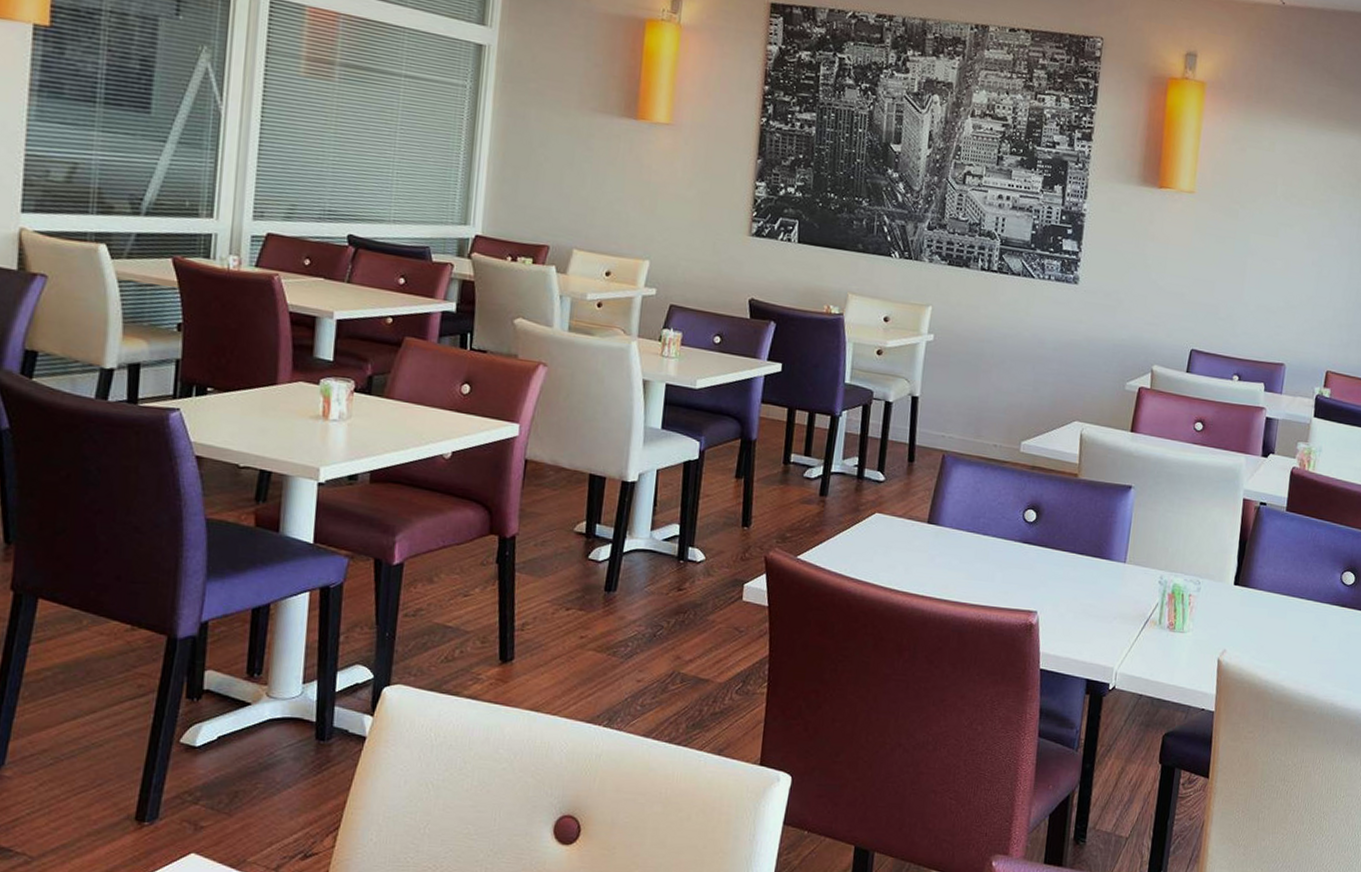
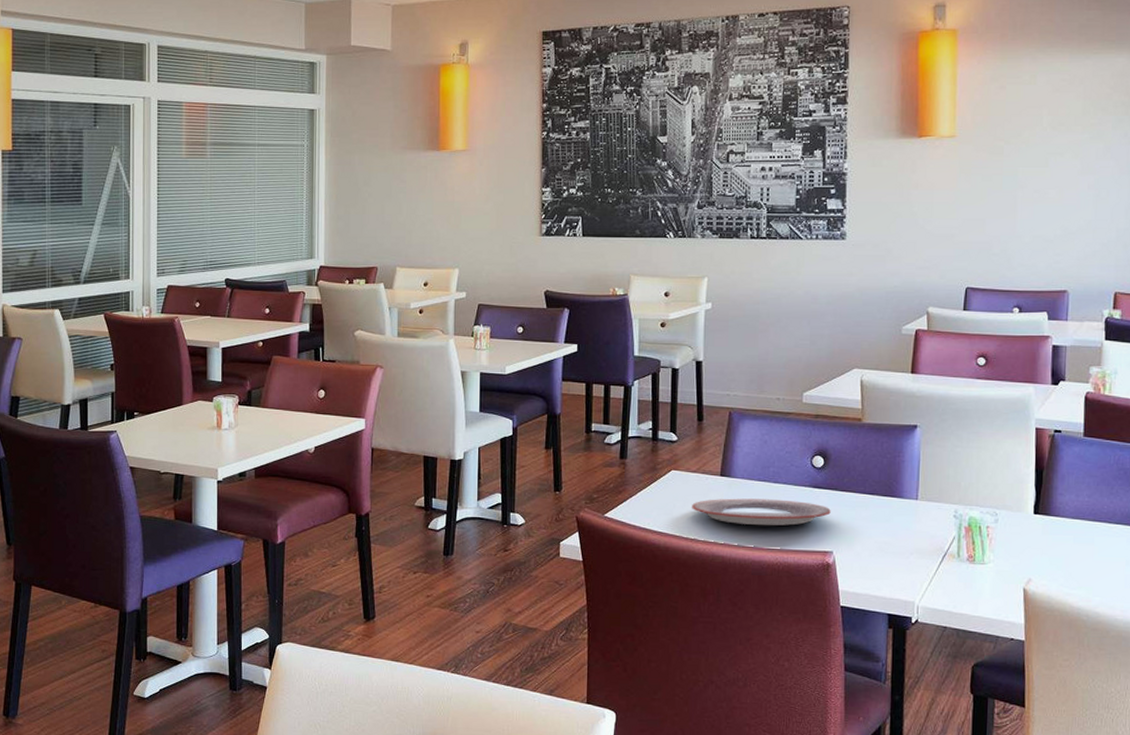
plate: none [894,547,1039,582] -> present [692,498,831,526]

